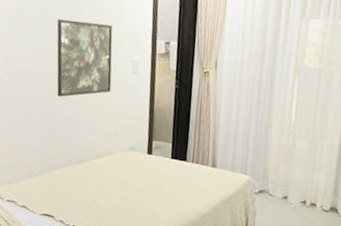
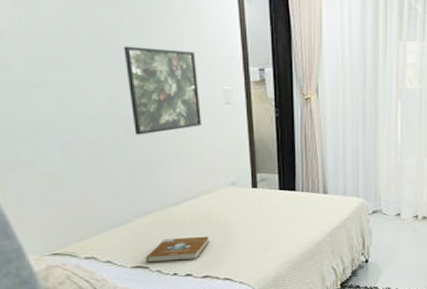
book: none [52,192,106,215] -> present [145,236,209,263]

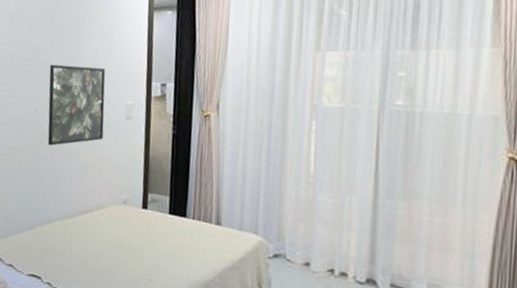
book: present [145,236,209,263] -> none [39,250,97,278]

